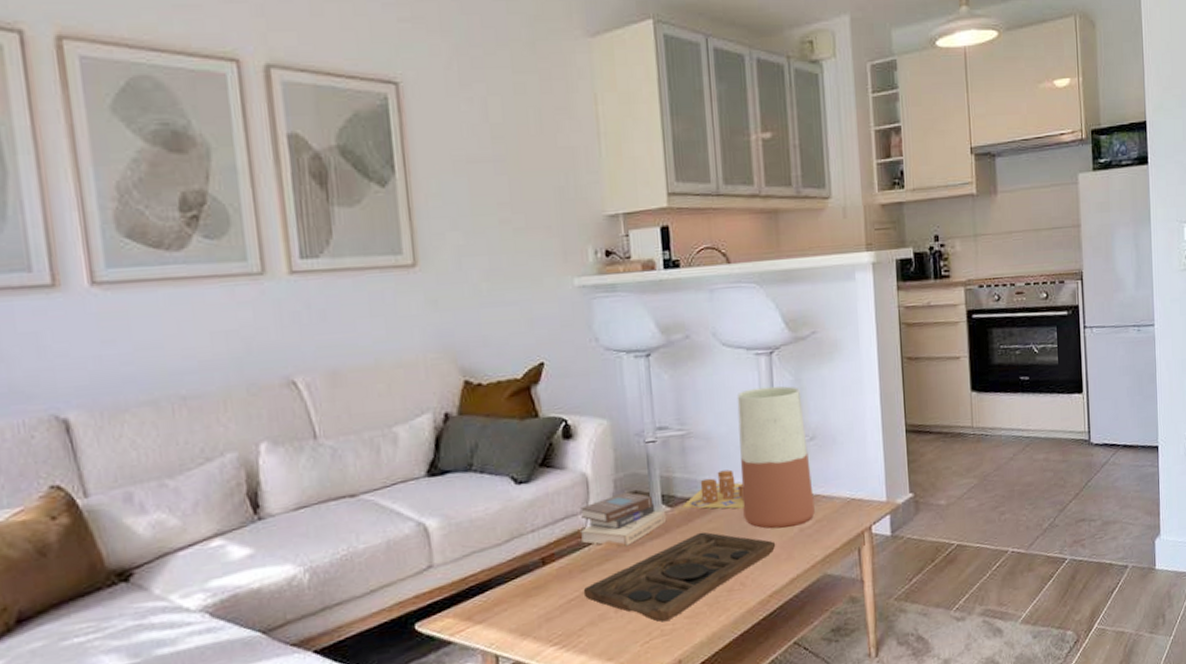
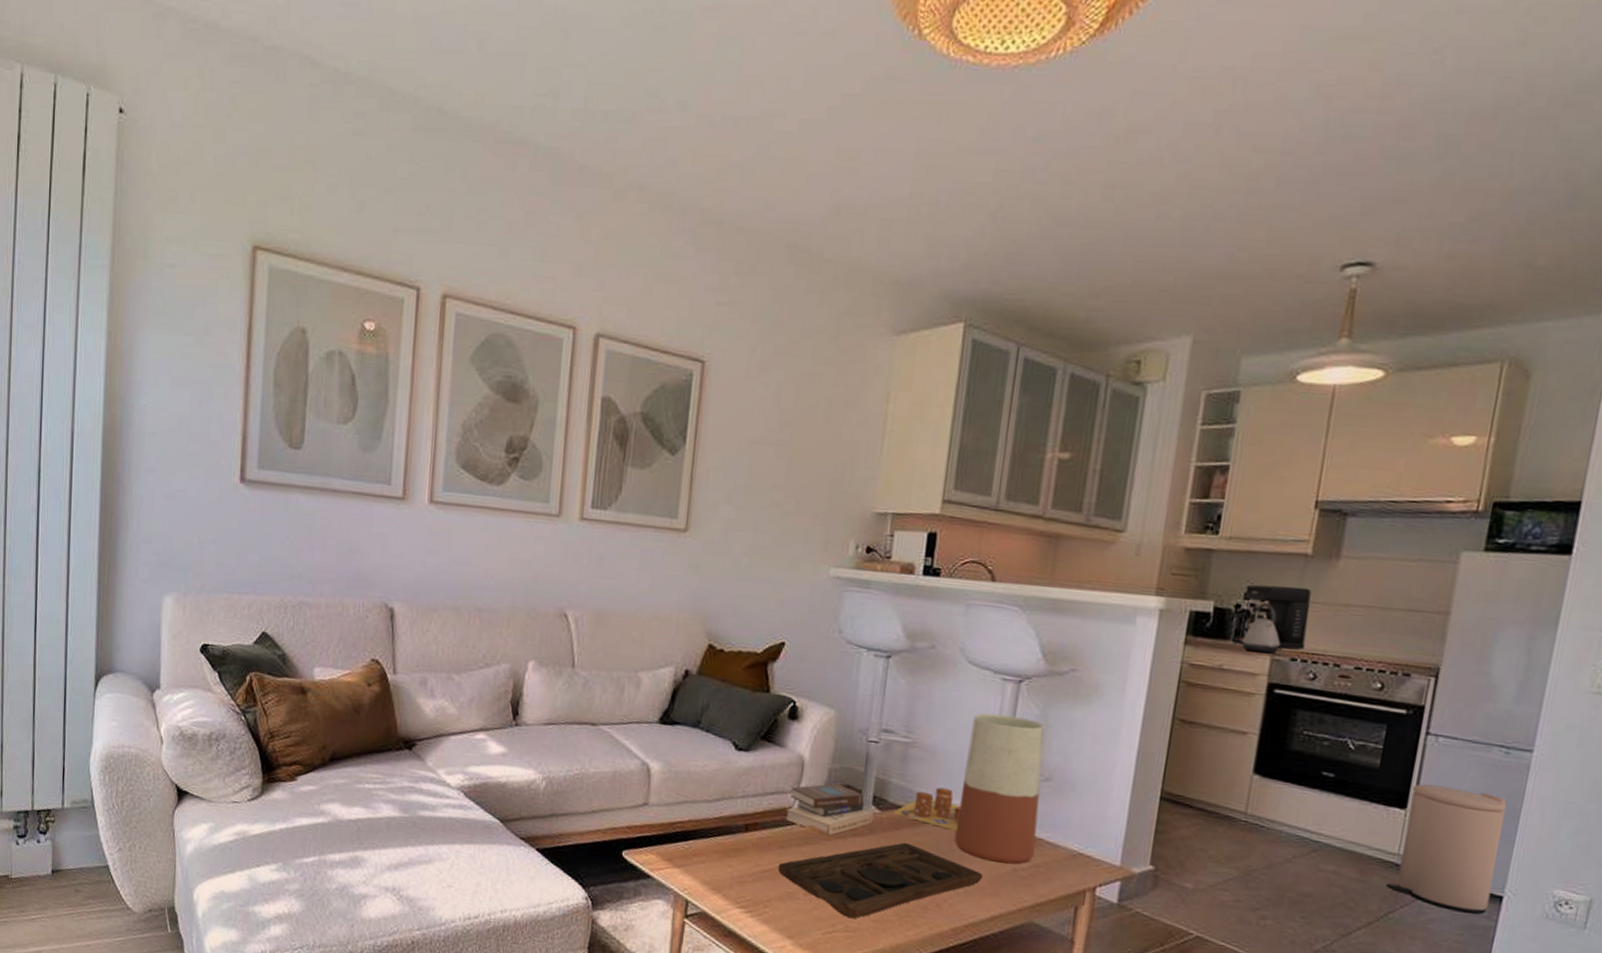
coffee maker: none [931,223,987,281] -> present [1232,584,1312,650]
kettle: none [940,241,969,286] -> present [1242,602,1281,654]
pedal bin: none [1082,365,1150,467] -> present [1386,784,1507,914]

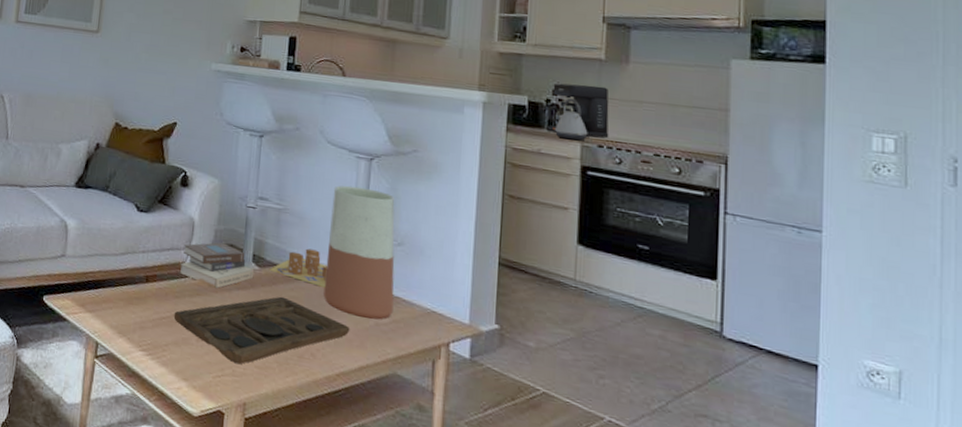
pedal bin: present [1386,784,1507,914] -> none [709,258,808,381]

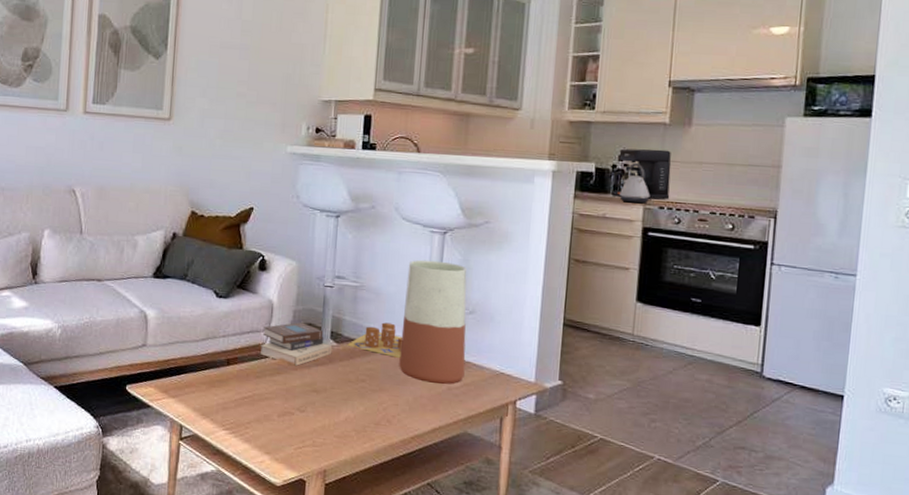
decorative tray: present [173,296,350,364] -> none [255,369,424,435]

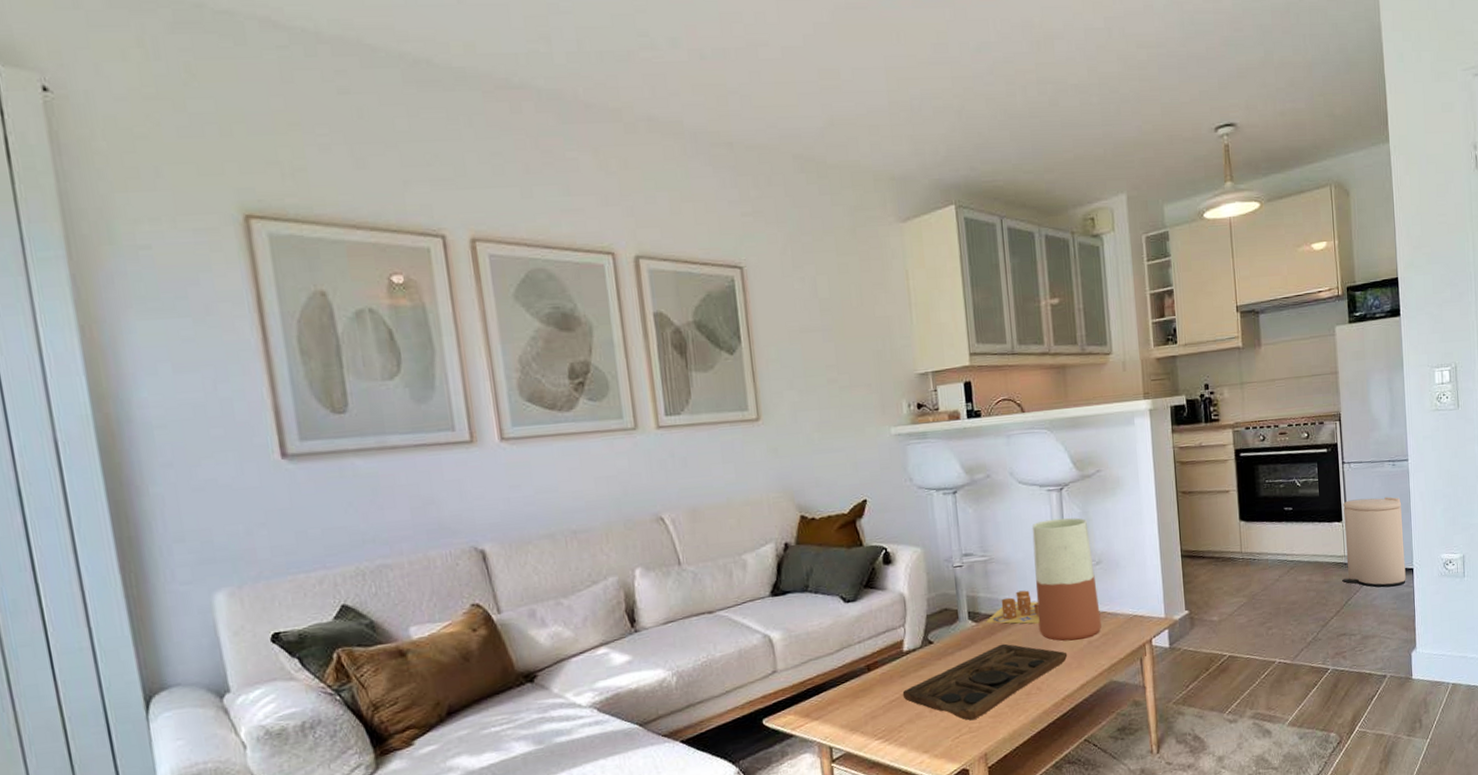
decorative tray: none [255,369,424,435] -> present [902,643,1068,720]
books: present [259,322,333,367] -> none [899,609,973,657]
coffee maker: present [611,148,672,200] -> none [1202,372,1253,425]
kettle: present [619,162,651,204] -> none [1211,389,1237,429]
pedal bin: none [750,305,841,411] -> present [1342,496,1406,588]

